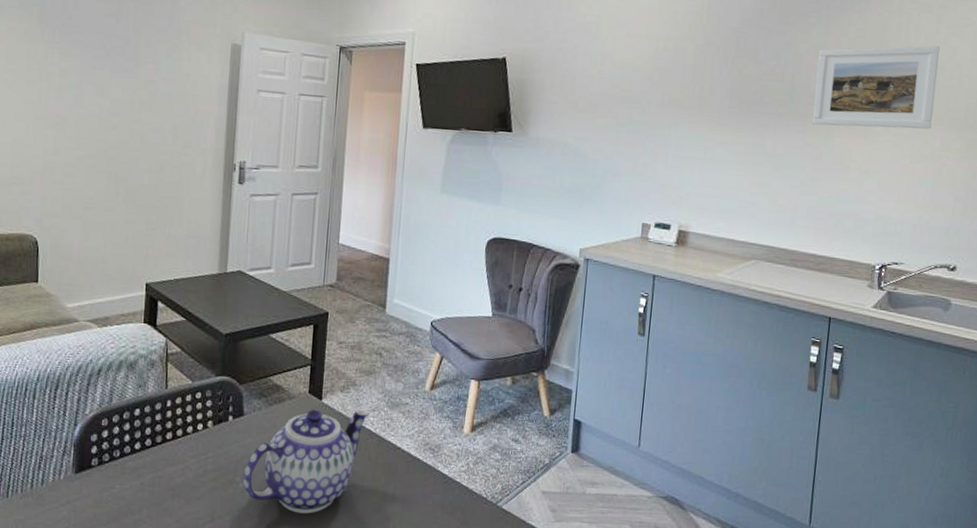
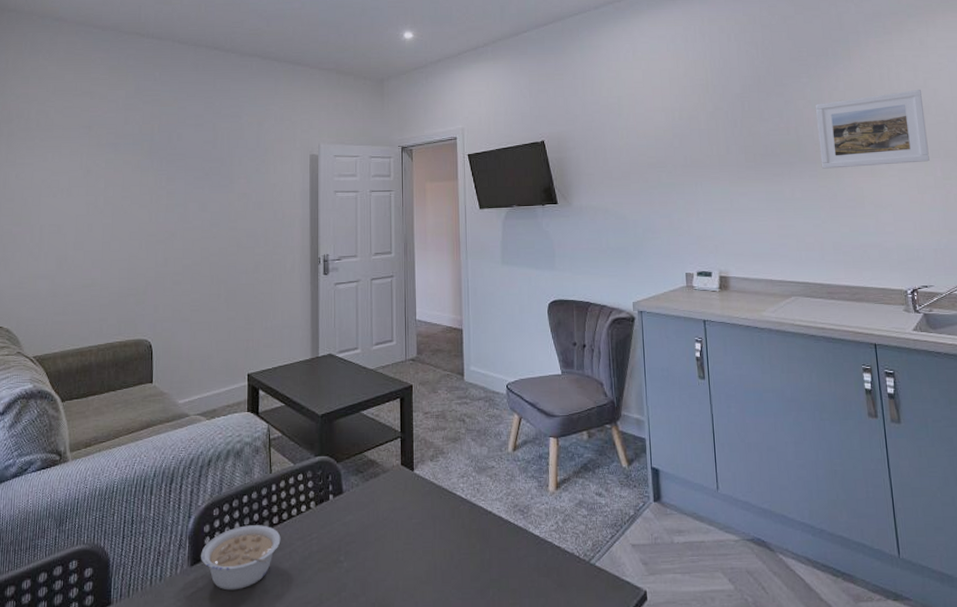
legume: none [86,438,174,501] -> present [201,525,281,591]
teapot: present [242,409,369,514] -> none [346,478,459,589]

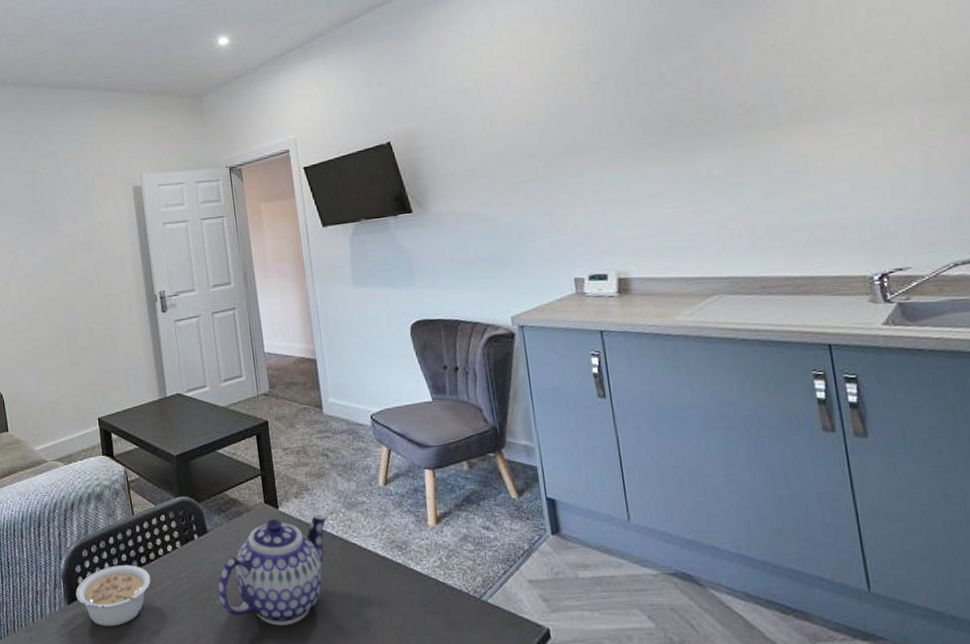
teapot: none [346,478,459,589] -> present [217,514,328,626]
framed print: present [816,89,930,169] -> none [736,16,903,136]

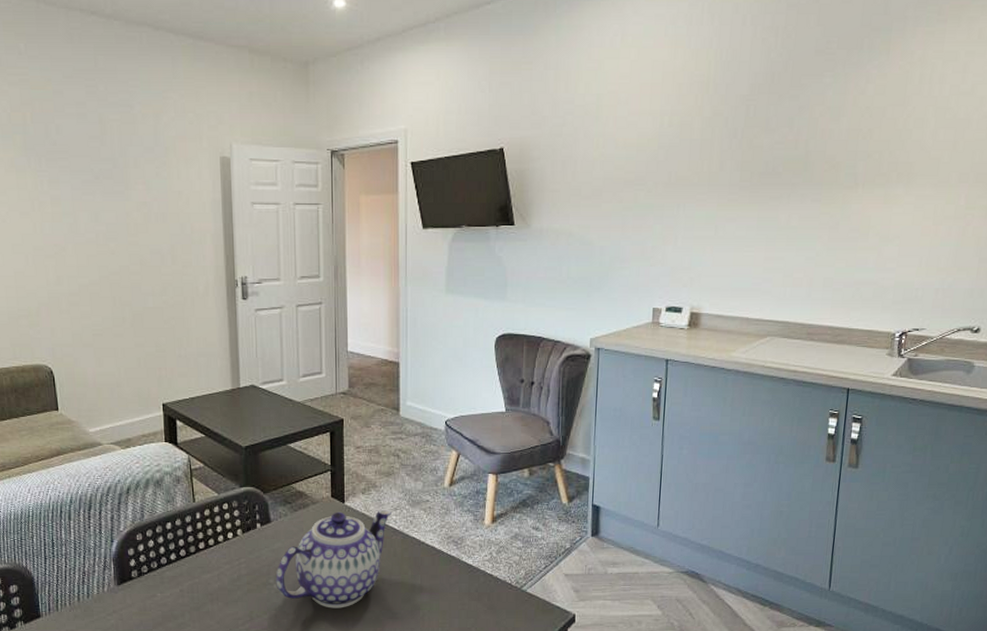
legume: present [76,565,151,627] -> none [127,550,208,607]

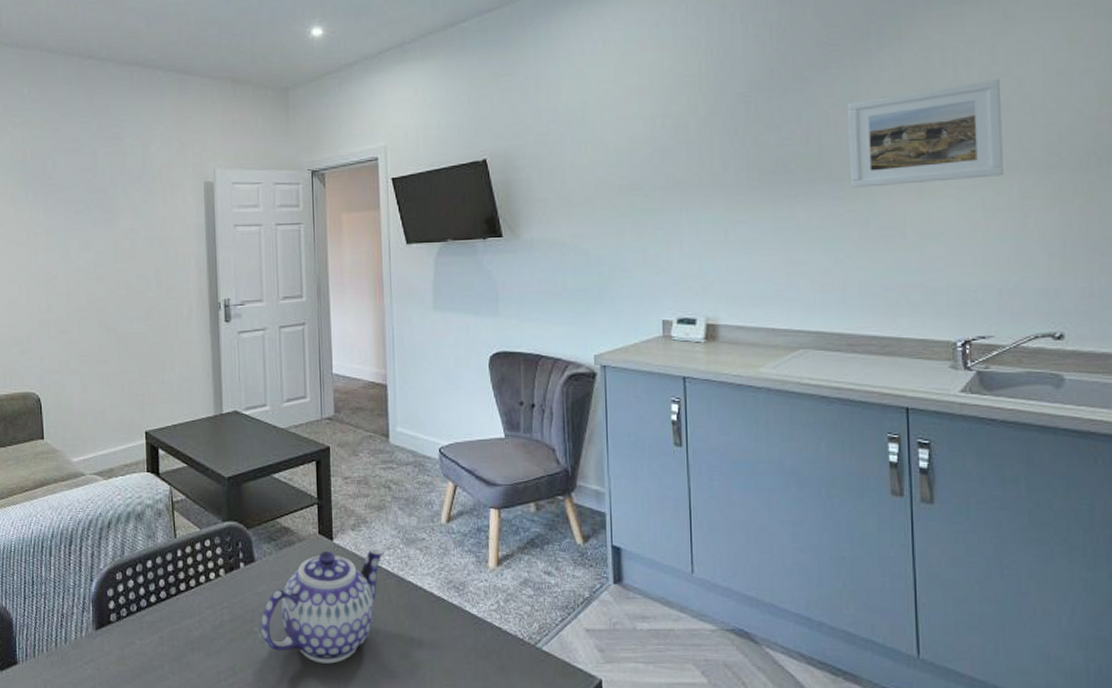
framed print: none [827,96,966,192] -> present [848,78,1003,188]

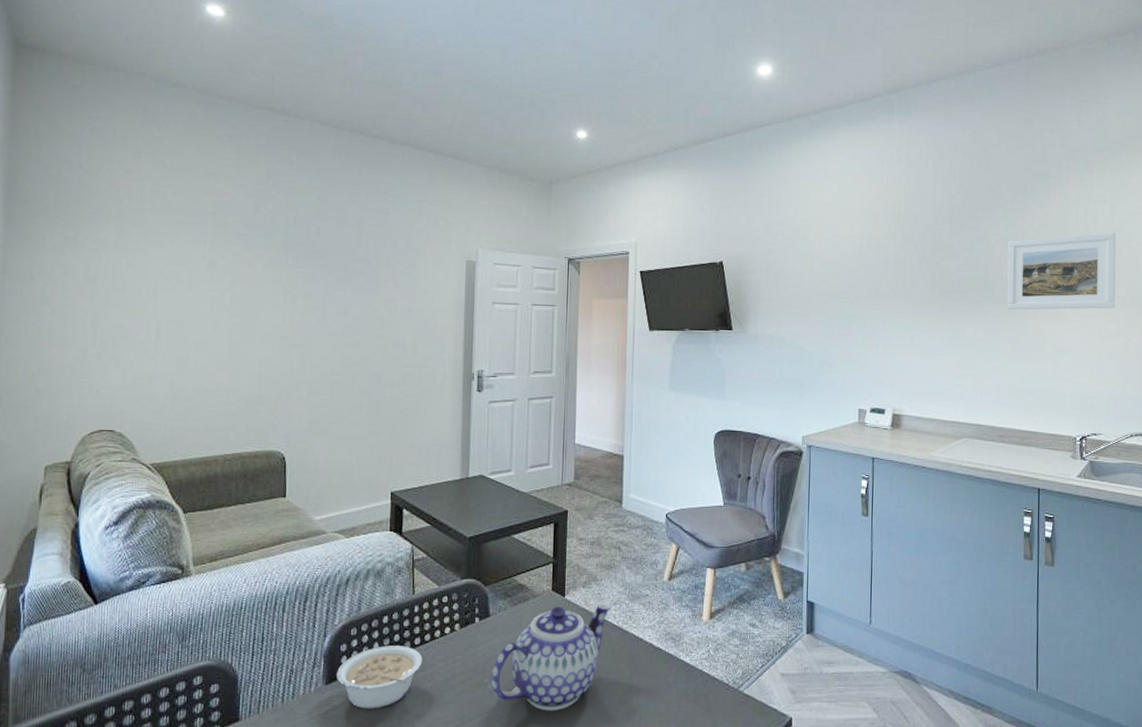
legume: none [106,591,189,656] -> present [337,646,423,709]

